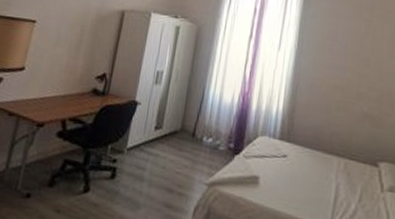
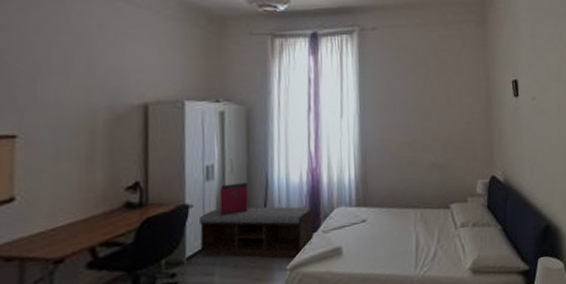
bench: none [138,110,239,175] -> present [200,206,313,258]
storage bin: none [160,90,188,120] -> present [219,182,249,216]

